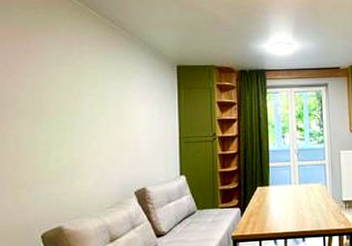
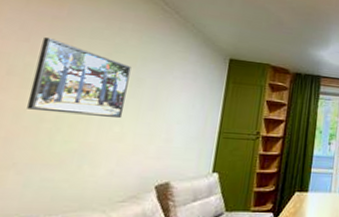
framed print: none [22,70,97,136] -> present [27,36,131,119]

